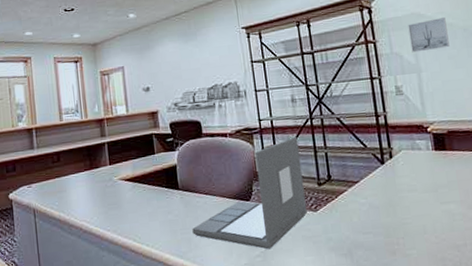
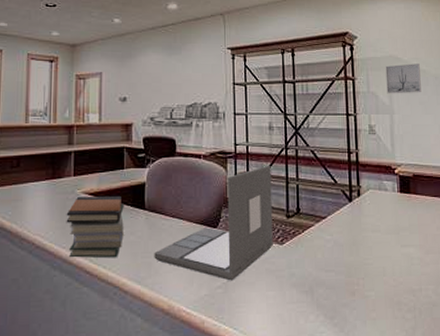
book stack: none [107,180,162,239] -> present [66,196,124,258]

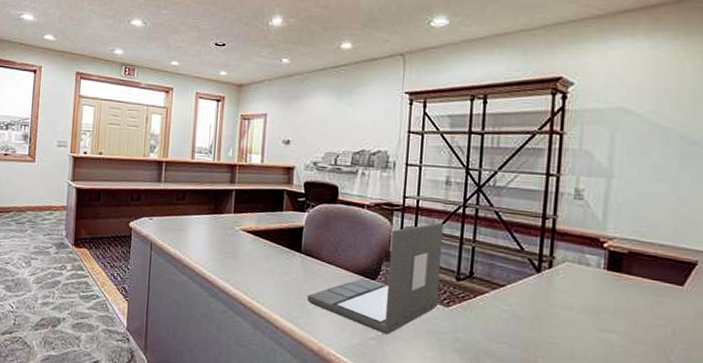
book stack: present [66,196,124,258] -> none [224,233,281,295]
wall art: present [385,63,422,94] -> none [606,118,660,155]

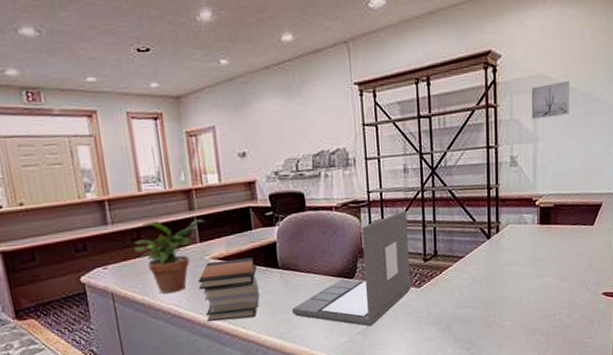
potted plant: none [177,186,242,254] -> present [133,219,204,294]
book stack: none [224,233,281,295] -> present [198,258,260,322]
wall art: none [606,118,660,155] -> present [531,81,569,120]

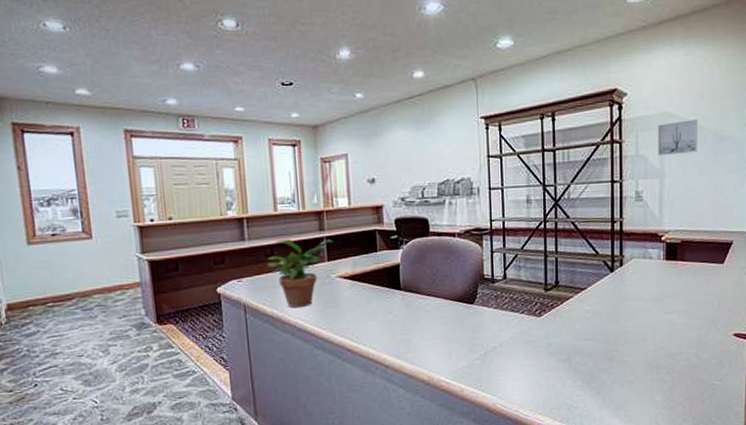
book stack: present [198,258,260,322] -> none [324,279,381,338]
laptop: present [292,210,411,327] -> none [412,239,531,353]

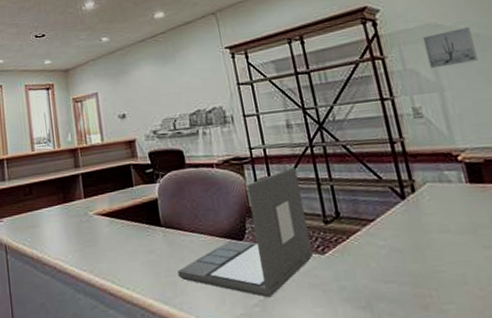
potted plant: present [266,239,333,308] -> none [26,176,89,249]
laptop: none [412,239,531,353] -> present [177,166,313,298]

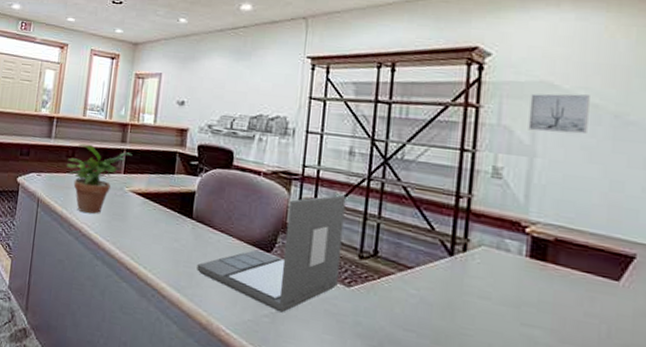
potted plant: none [26,176,89,249] -> present [66,143,132,214]

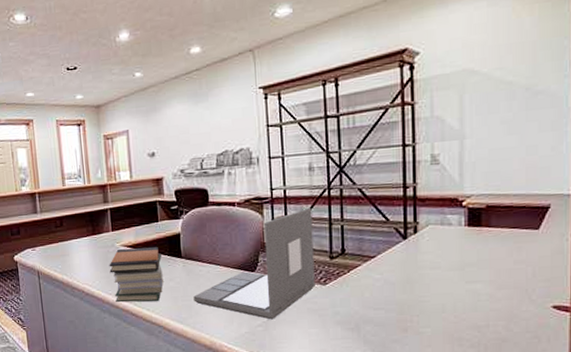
potted plant: present [66,143,132,214] -> none [57,211,116,275]
book stack: none [112,195,171,262] -> present [109,247,163,303]
wall art: present [528,93,590,135] -> none [456,74,505,117]

